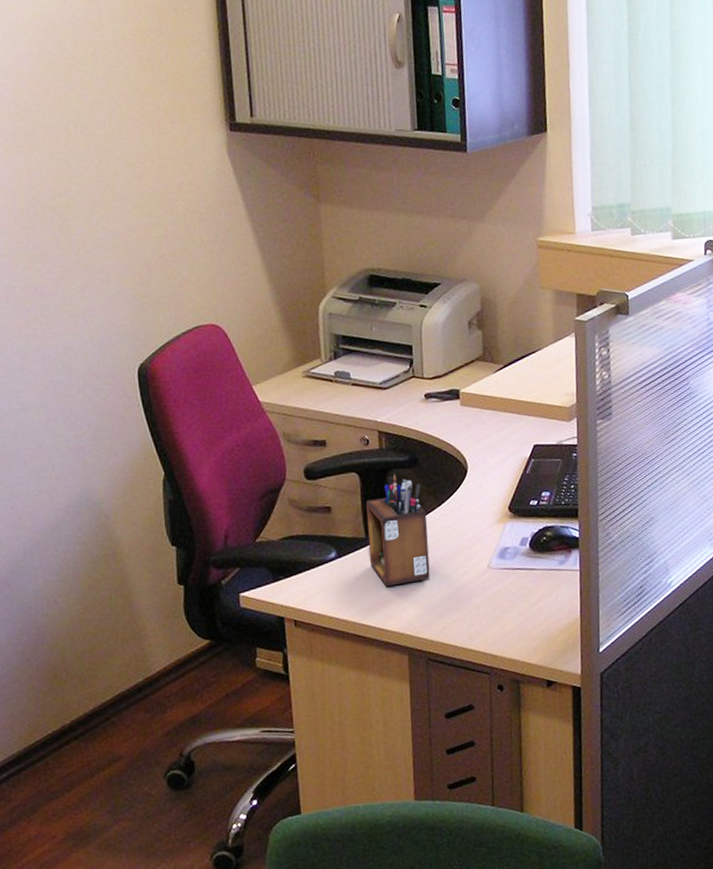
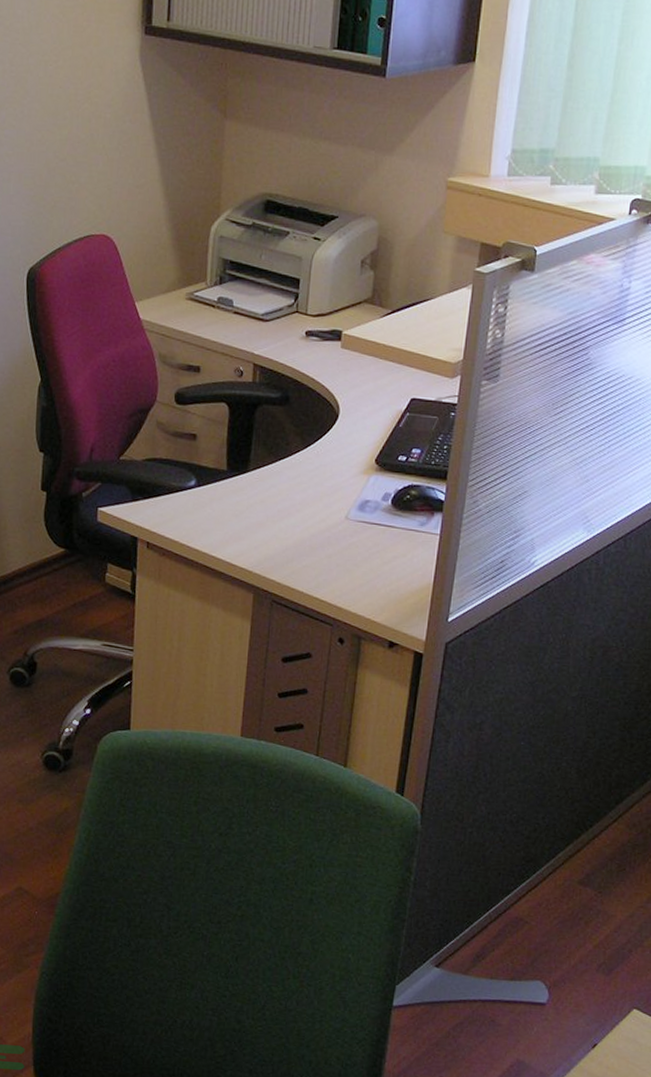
desk organizer: present [365,473,430,587] -> none [229,409,291,523]

